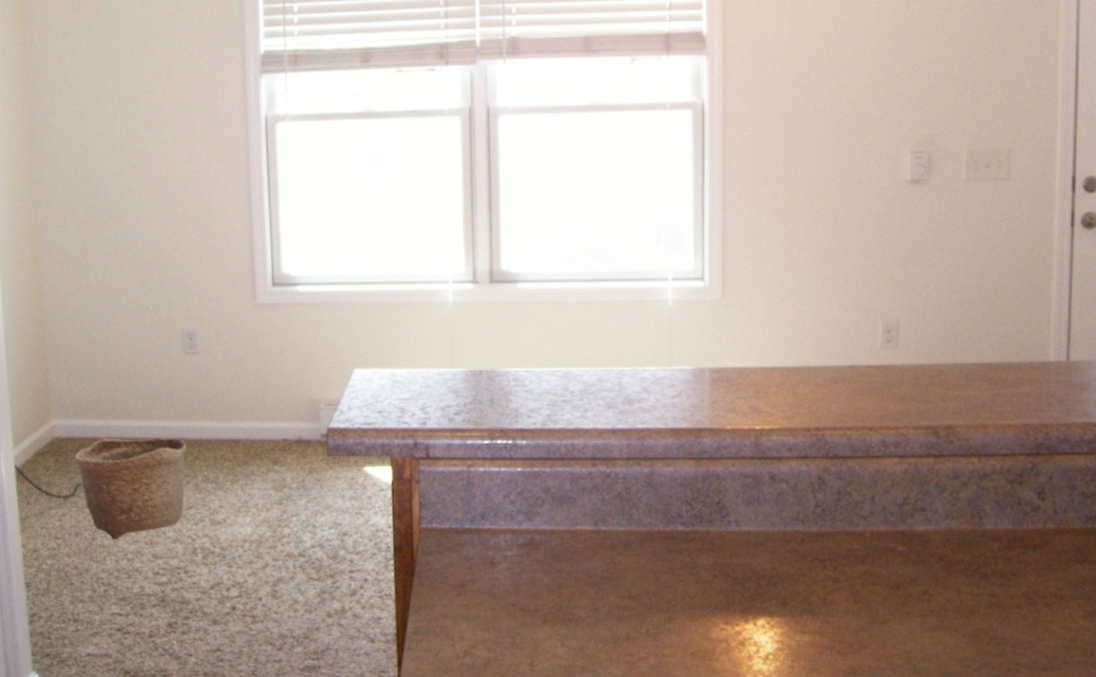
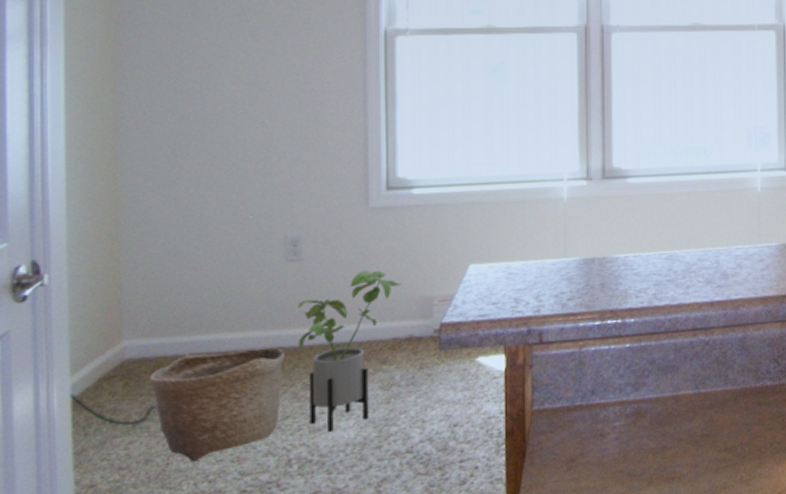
house plant: none [196,367,290,526] -> present [298,270,402,432]

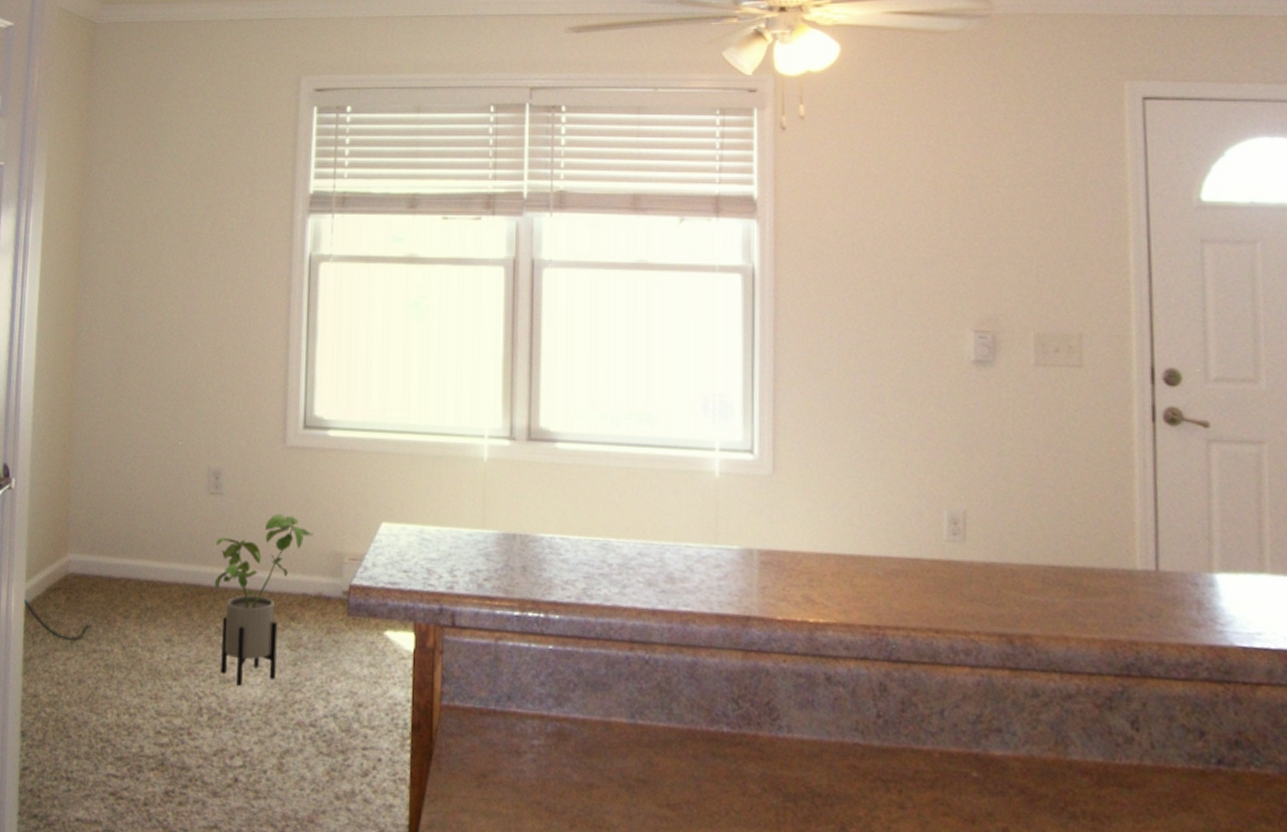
basket: present [150,347,286,462] -> none [87,577,203,691]

